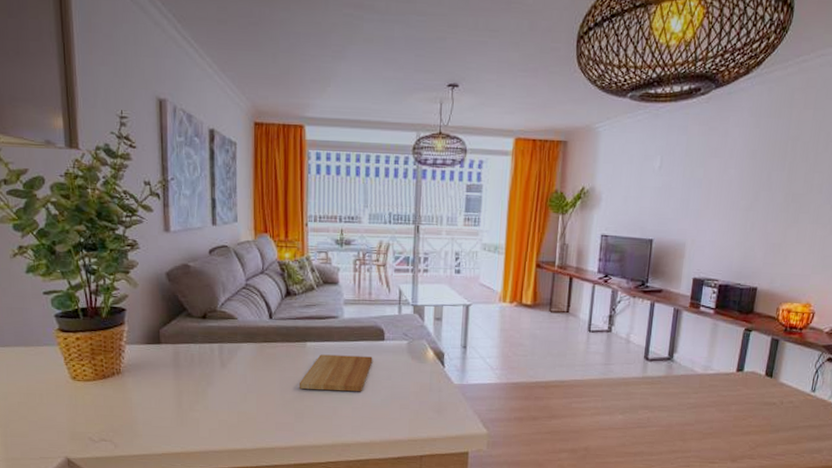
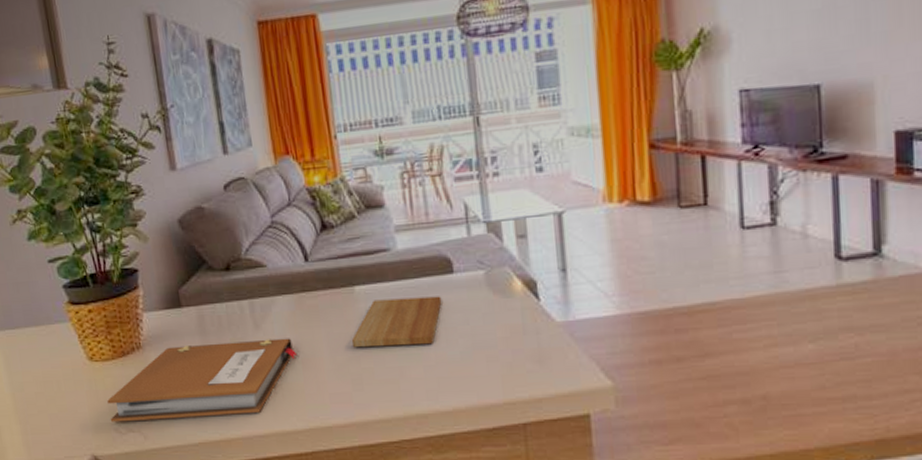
notebook: none [85,375,254,433] -> present [107,338,298,422]

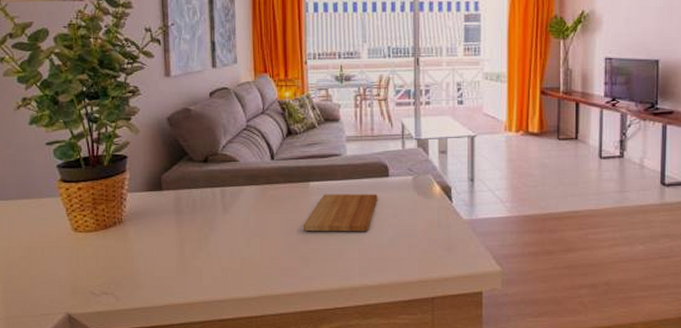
notebook: present [107,338,298,422] -> none [86,221,257,285]

